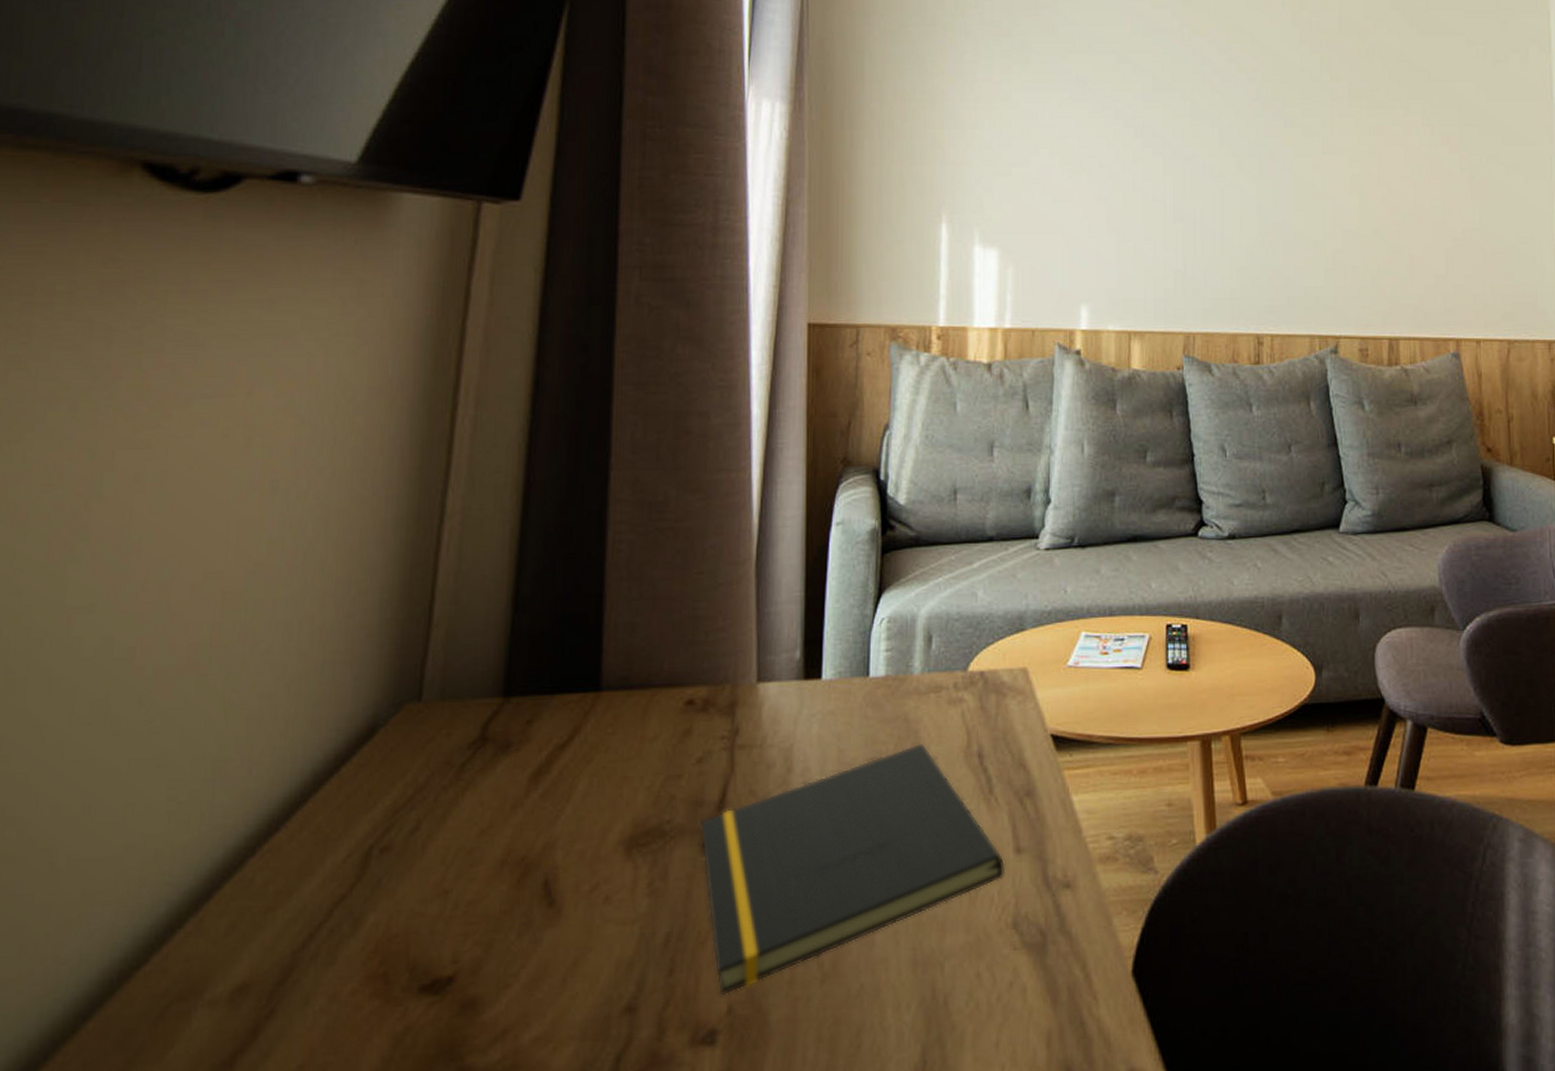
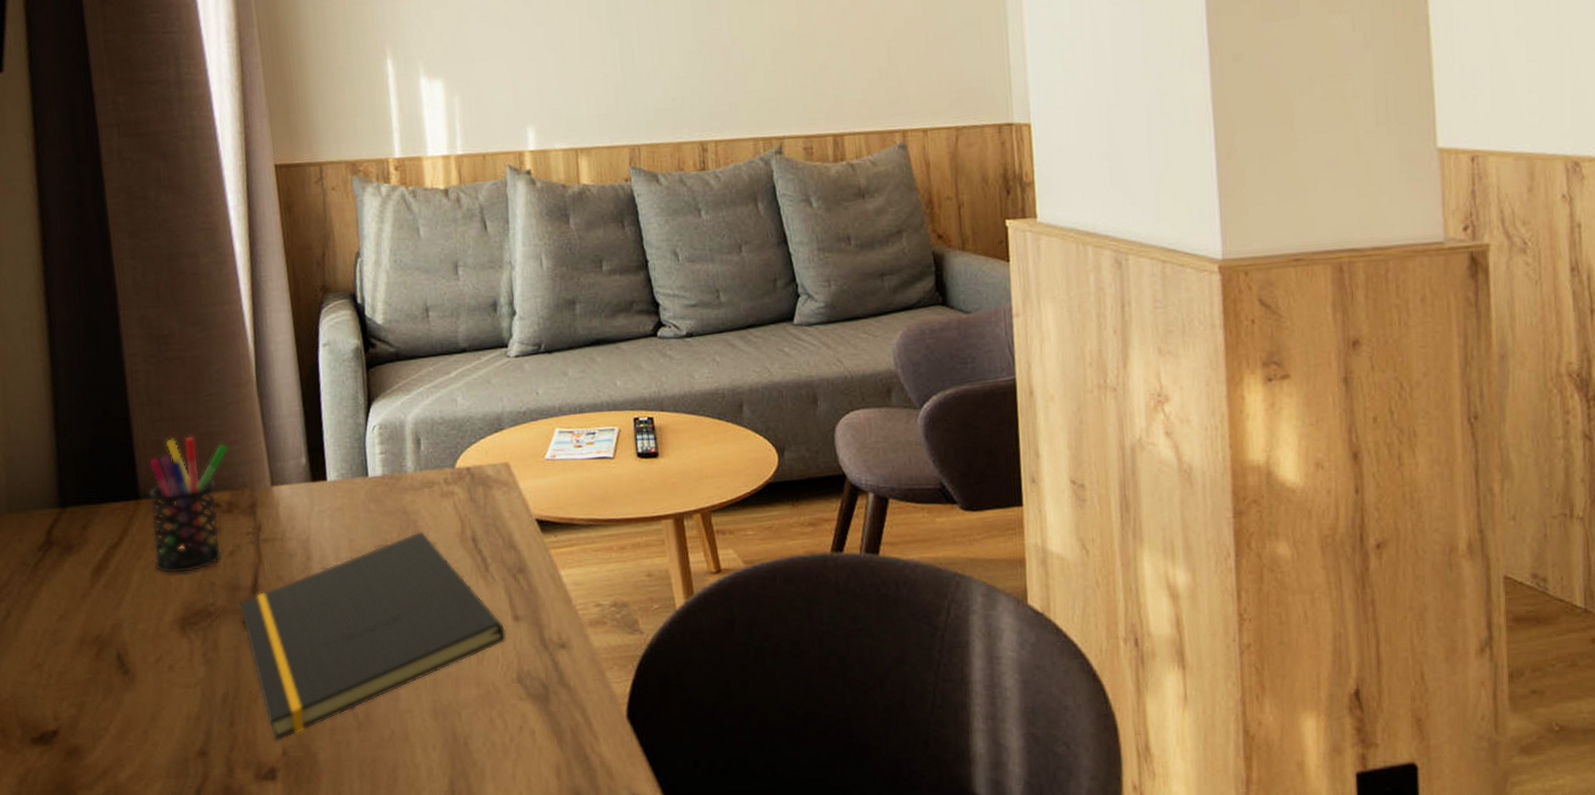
pen holder: none [605,619,713,783] -> present [148,436,228,574]

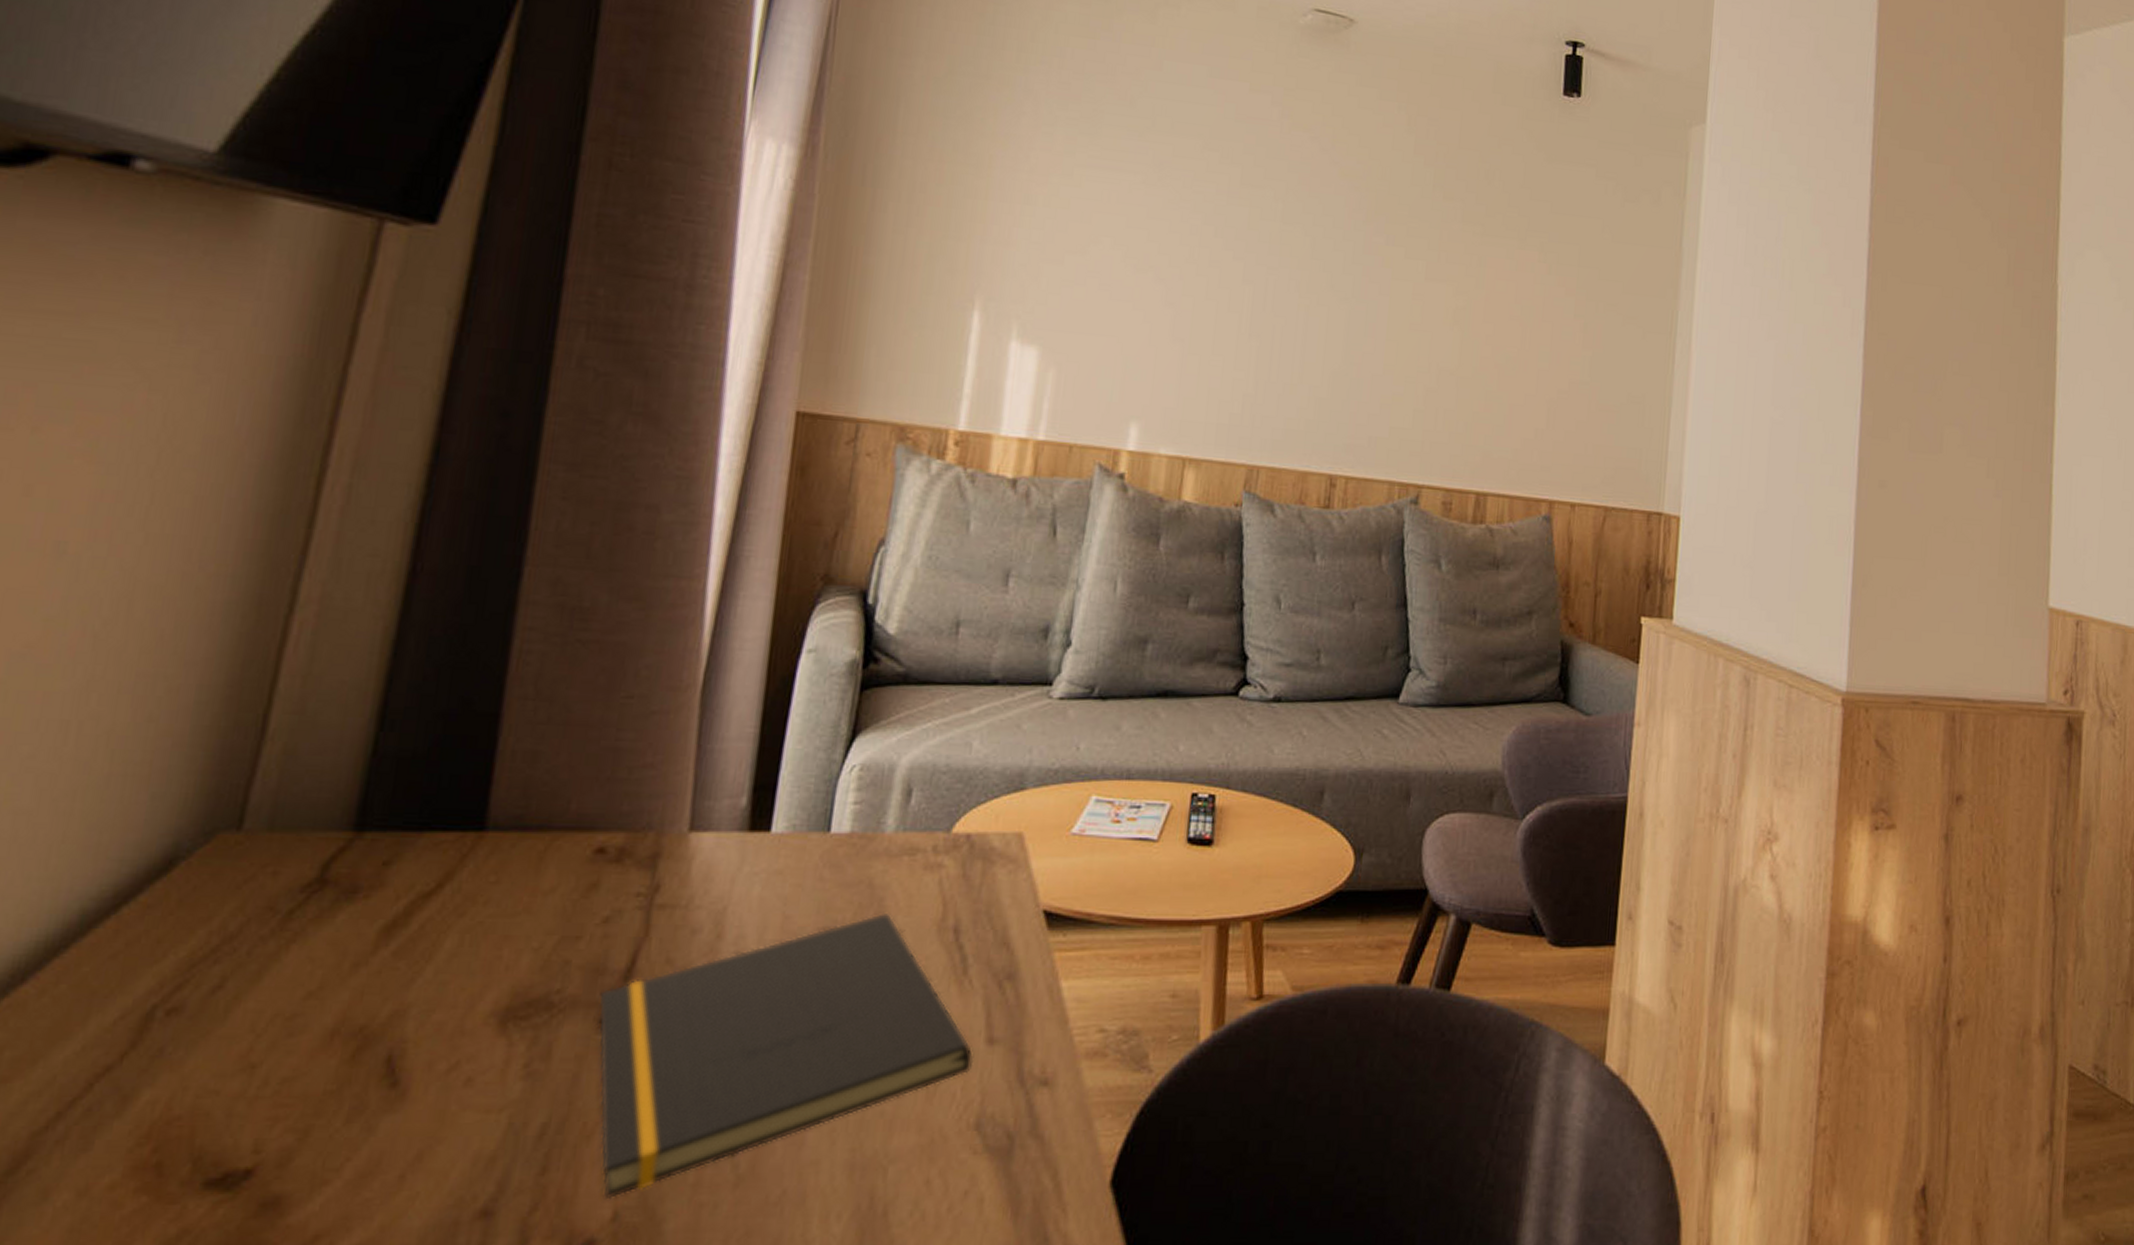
pen holder: present [148,436,228,574] -> none [481,749,639,944]

